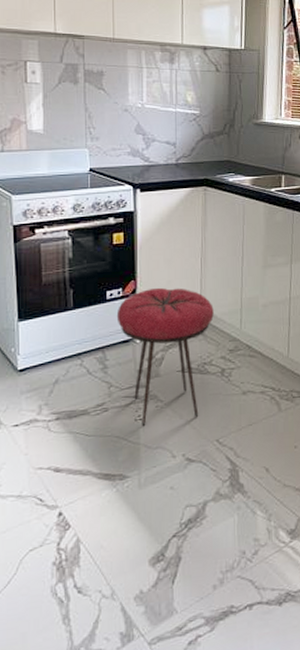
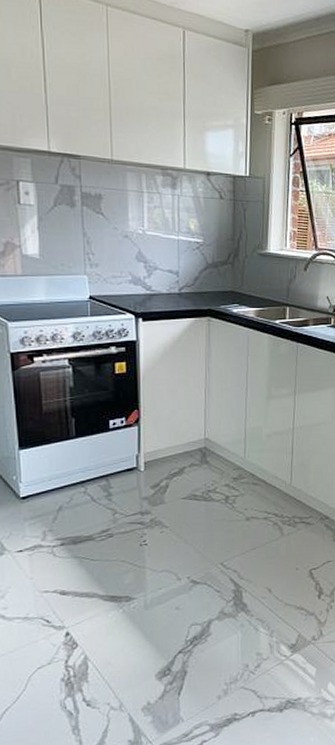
stool: present [116,287,214,427] -> none [120,417,218,551]

